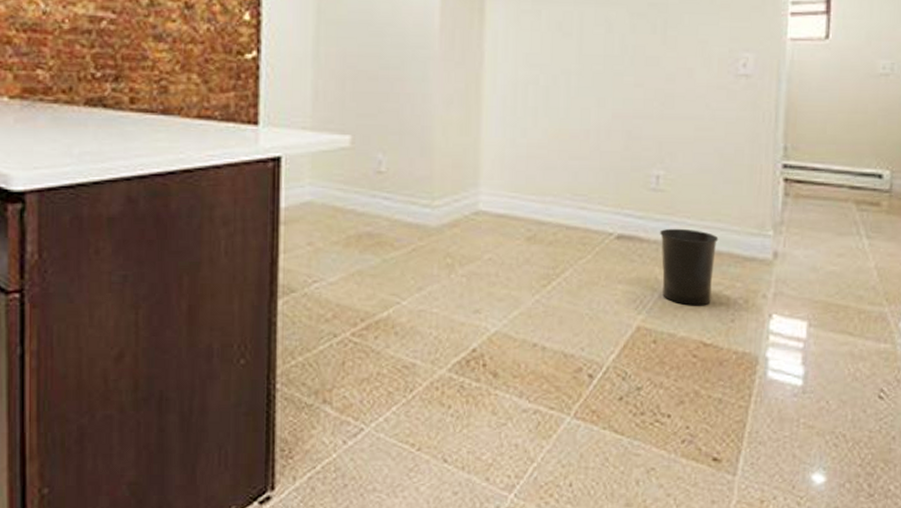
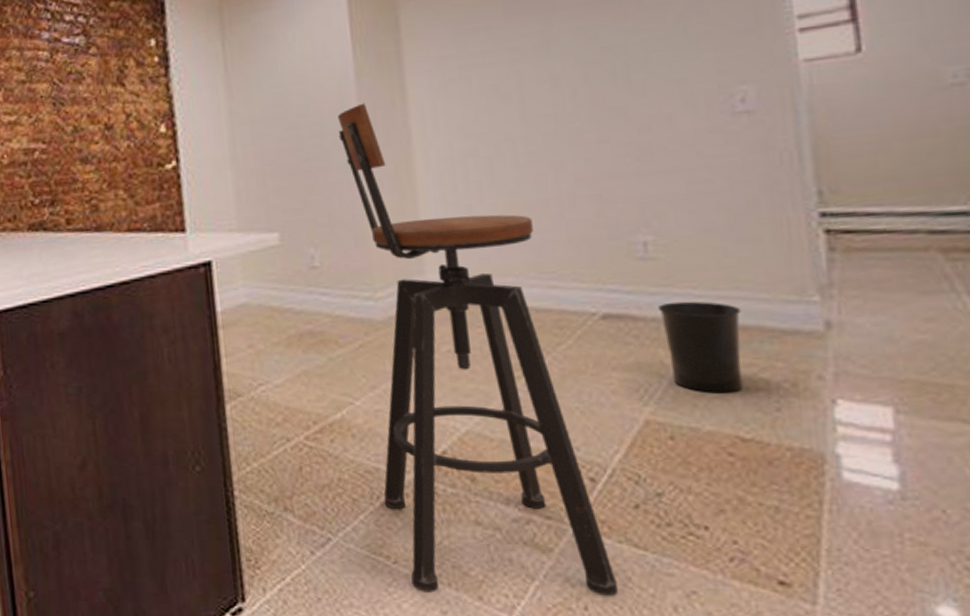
bar stool: none [416,20,597,476] -> present [338,103,618,597]

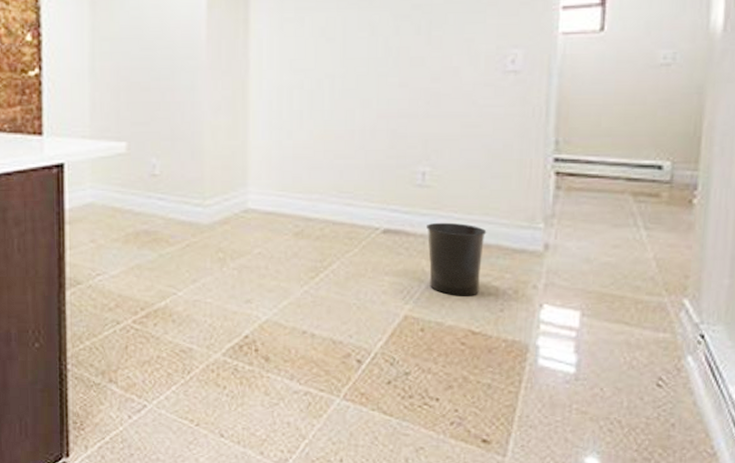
bar stool: present [338,103,618,597] -> none [187,32,367,452]

